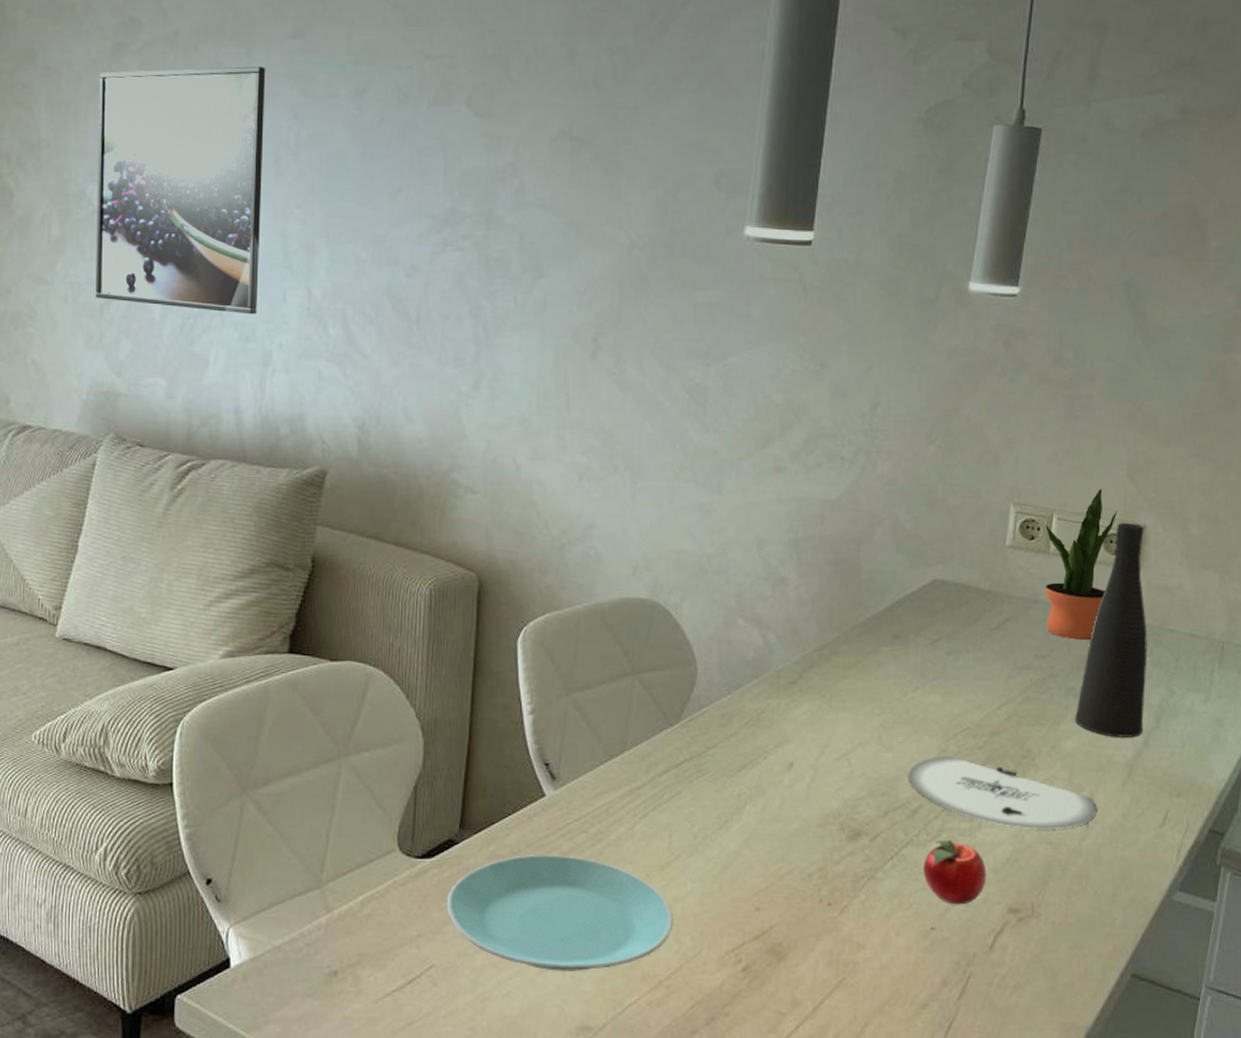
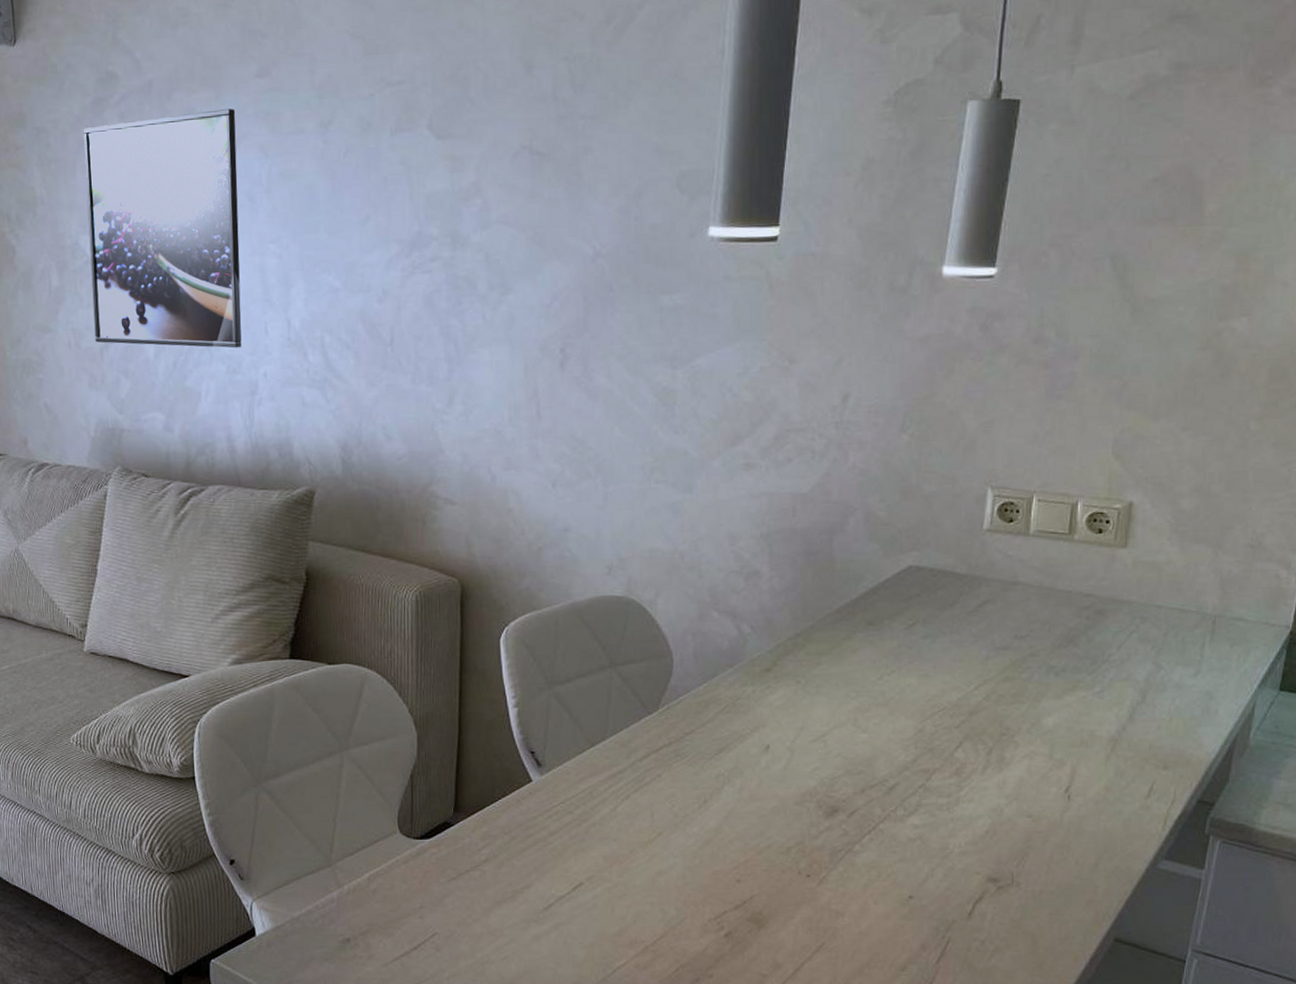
plate: present [446,855,674,971] -> none [445,834,658,938]
plate: present [908,757,1097,830] -> none [885,736,1079,804]
apple: present [923,839,987,905] -> none [901,814,965,875]
potted plant: present [1045,488,1118,641] -> none [1024,467,1102,620]
vase: present [1075,522,1148,737] -> none [1056,500,1134,713]

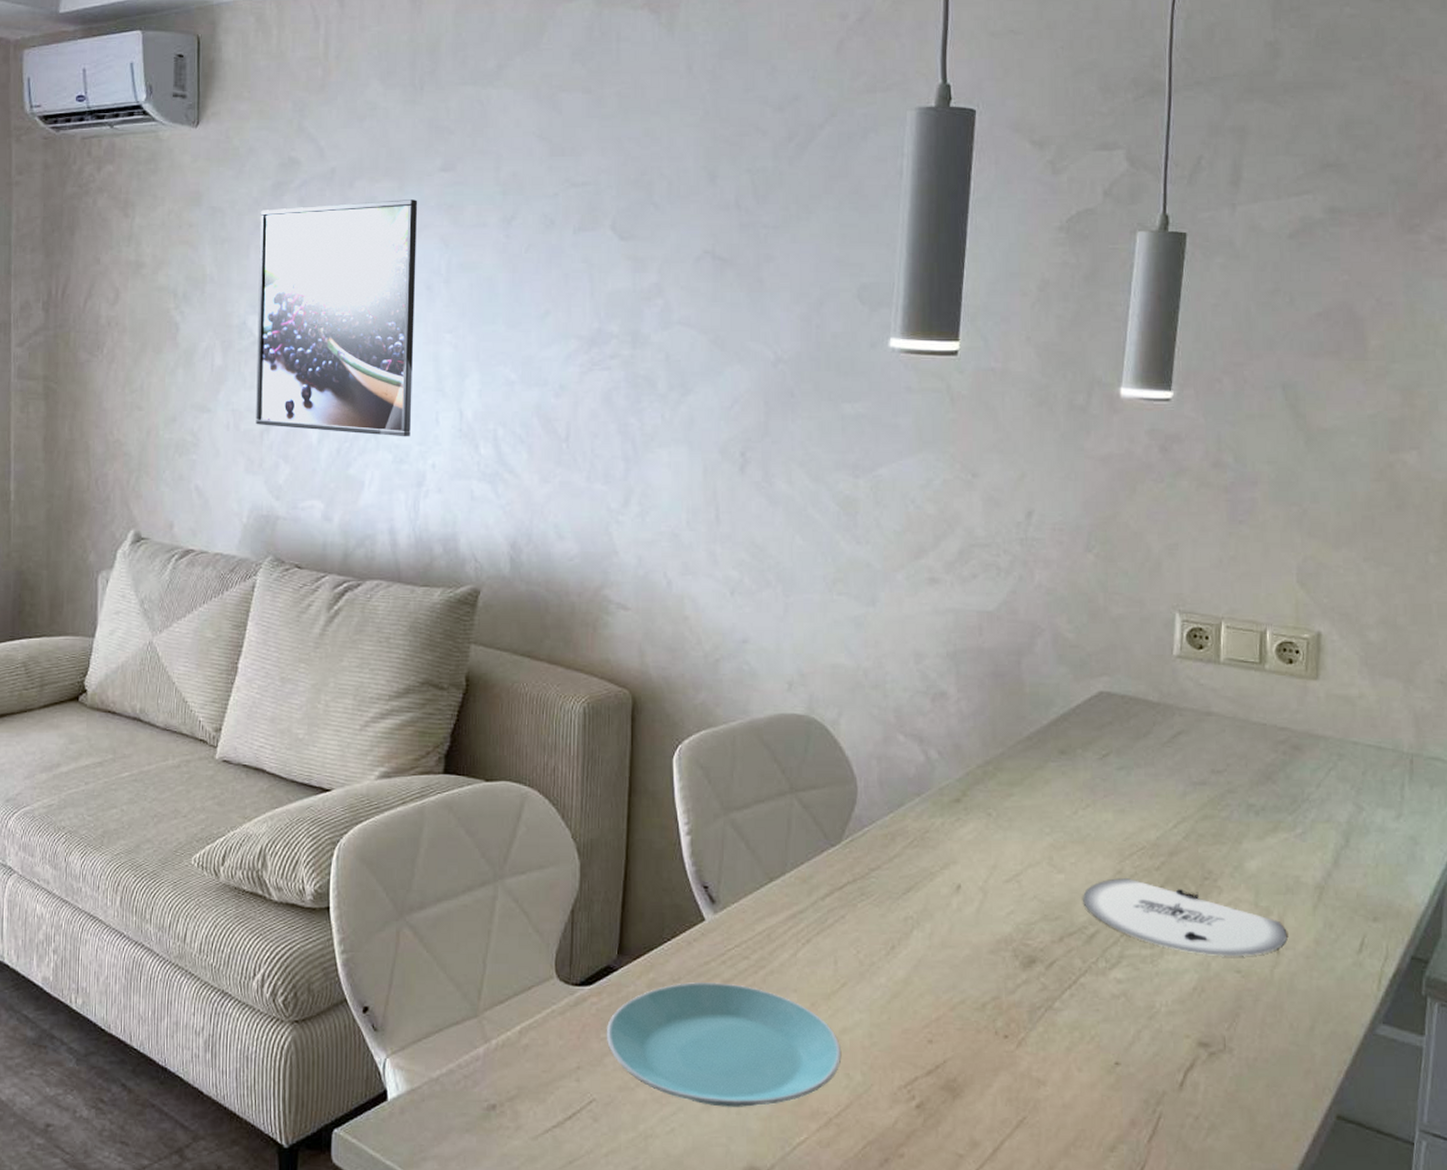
plate: none [445,834,658,938] -> present [606,982,842,1107]
plate: none [885,736,1079,804] -> present [1083,878,1287,957]

